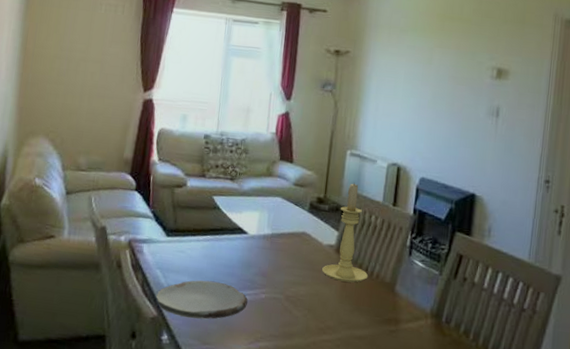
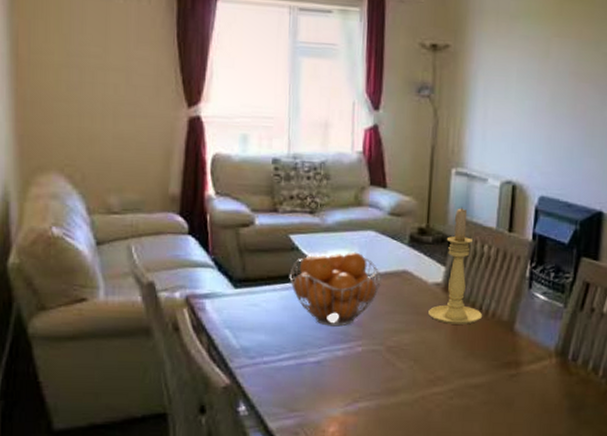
plate: present [156,280,248,320] -> none [227,337,341,384]
fruit basket: none [210,213,286,275] -> present [289,252,383,327]

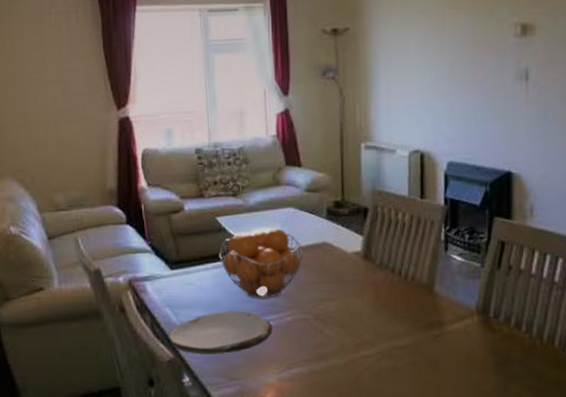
plate: none [227,337,341,384] -> present [170,311,272,355]
candle holder: present [428,208,483,325] -> none [350,179,403,290]

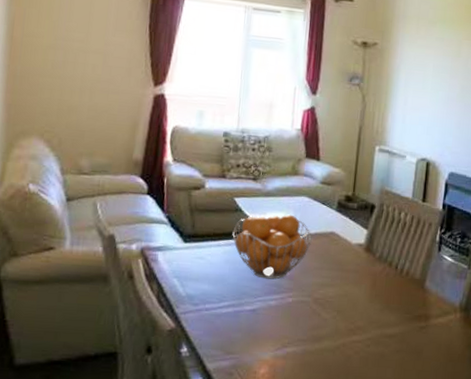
plate: present [170,311,272,355] -> none [174,287,274,329]

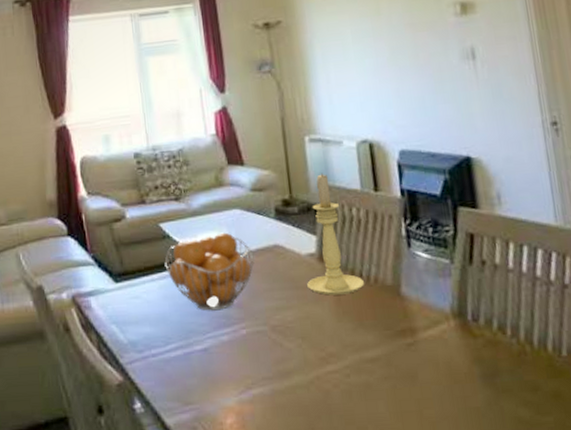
candle holder: none [351,179,398,281] -> present [307,174,365,296]

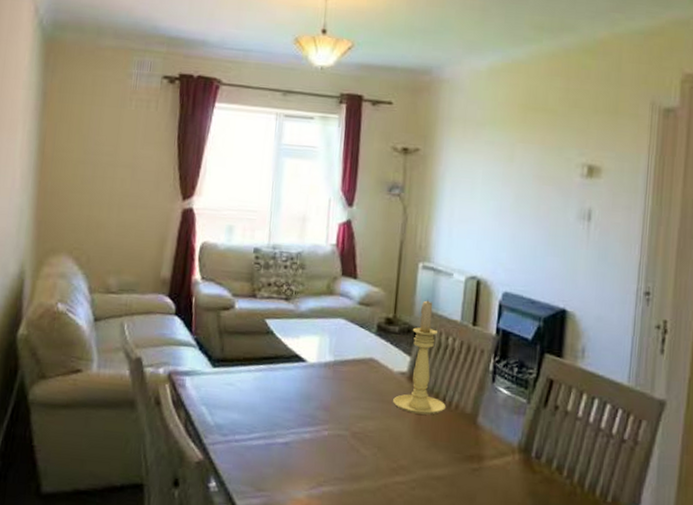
fruit basket: present [164,232,256,311] -> none [263,338,351,410]

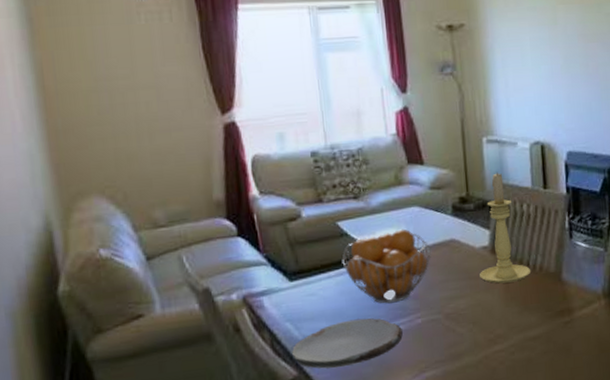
plate: none [202,416,308,462] -> present [292,318,403,369]
fruit basket: none [263,338,351,410] -> present [341,229,432,304]

